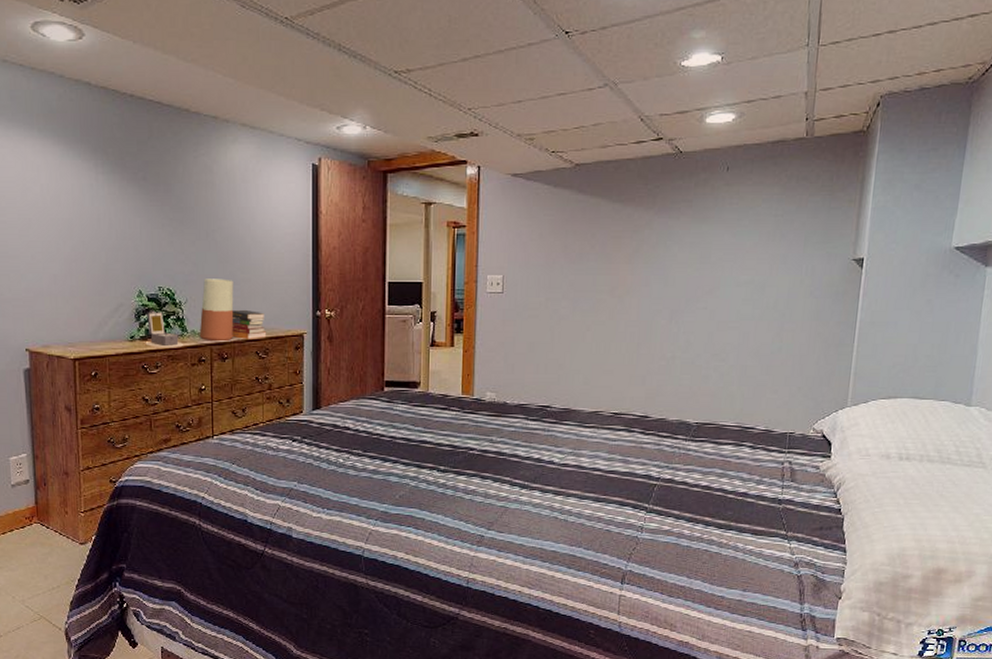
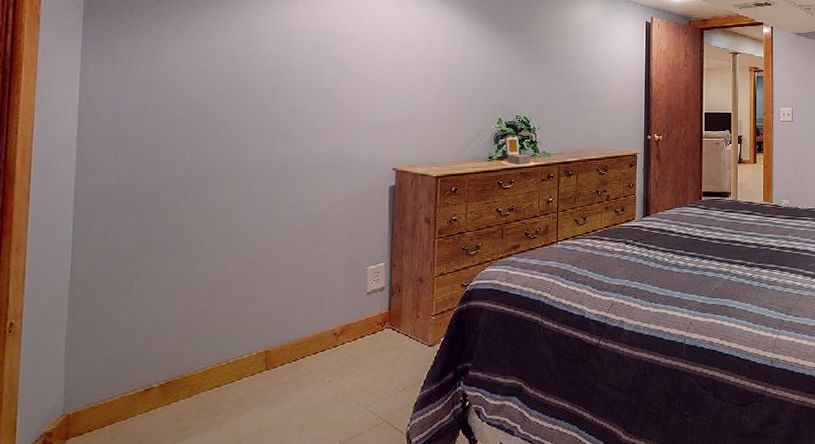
vase: present [199,279,234,342] -> none [549,109,580,161]
books: present [231,309,267,339] -> none [577,134,607,159]

